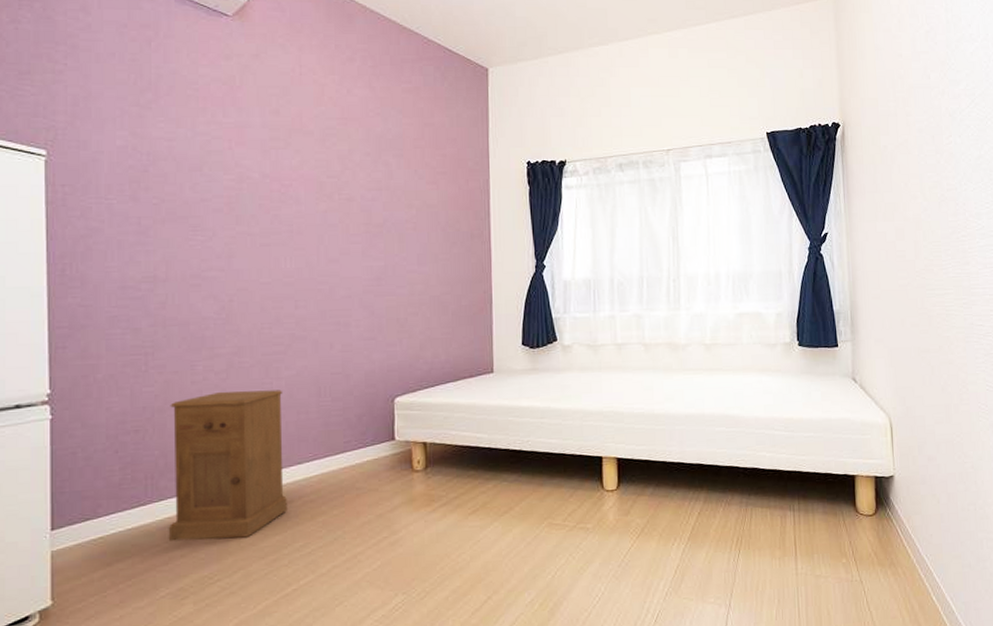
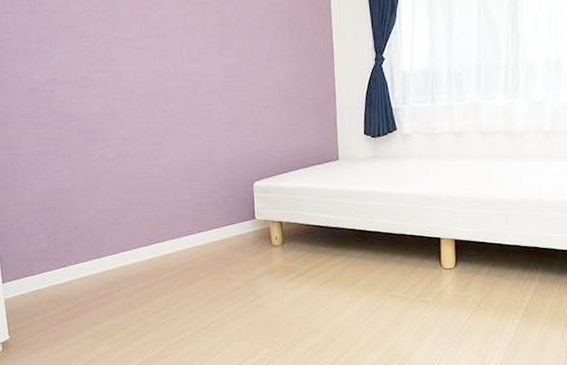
nightstand: present [168,390,287,541] -> none [76,175,172,296]

